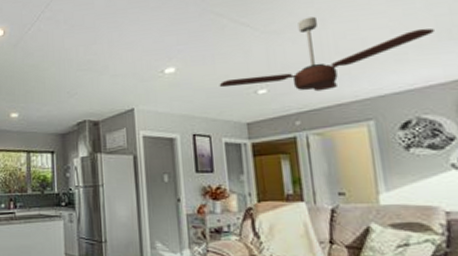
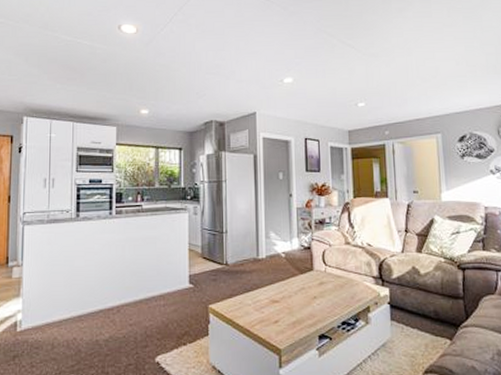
ceiling fan: present [219,16,434,92] -> none [328,45,485,108]

